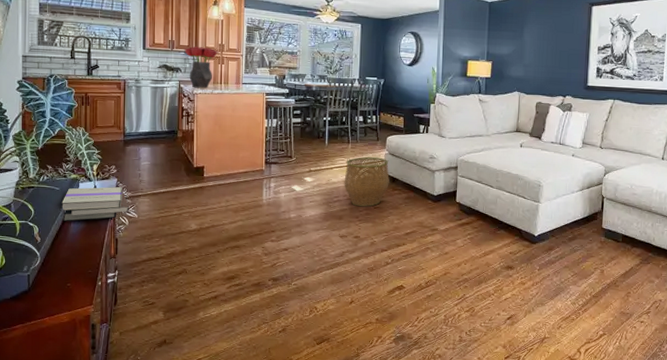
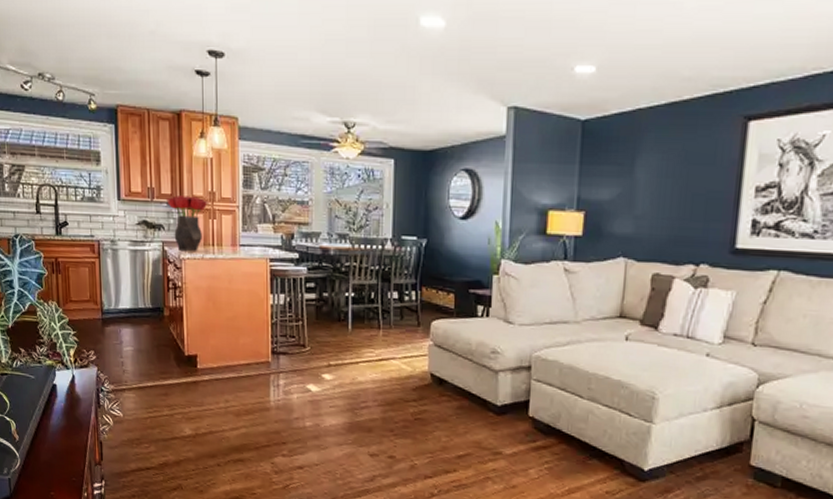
books: present [60,187,129,222] -> none [37,376,113,418]
basket: present [344,157,389,207] -> none [373,348,435,417]

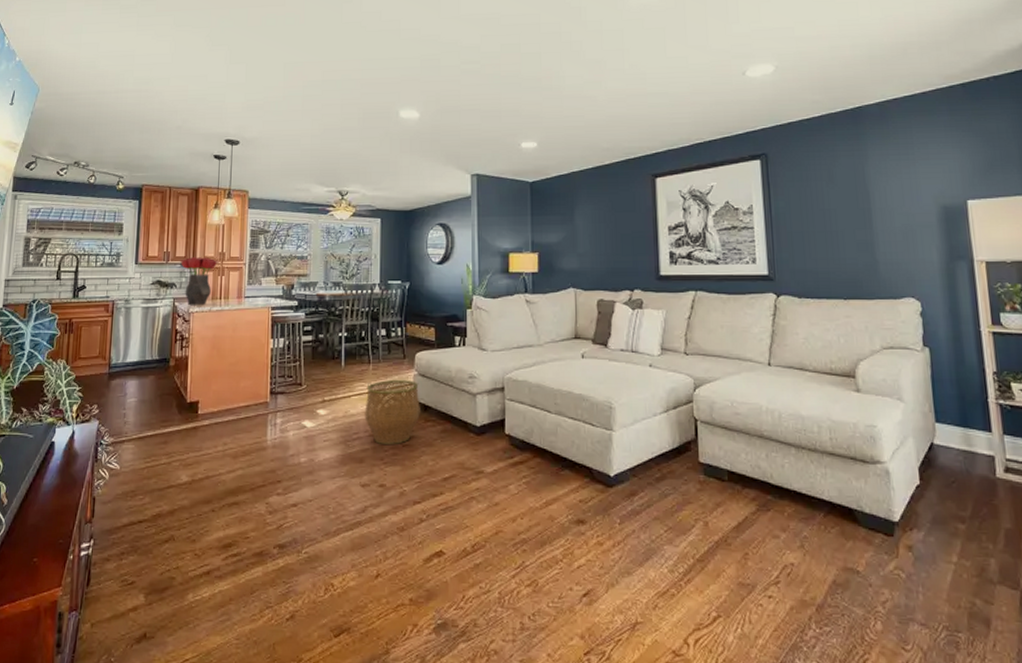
basket: none [373,348,435,417] -> present [364,380,420,445]

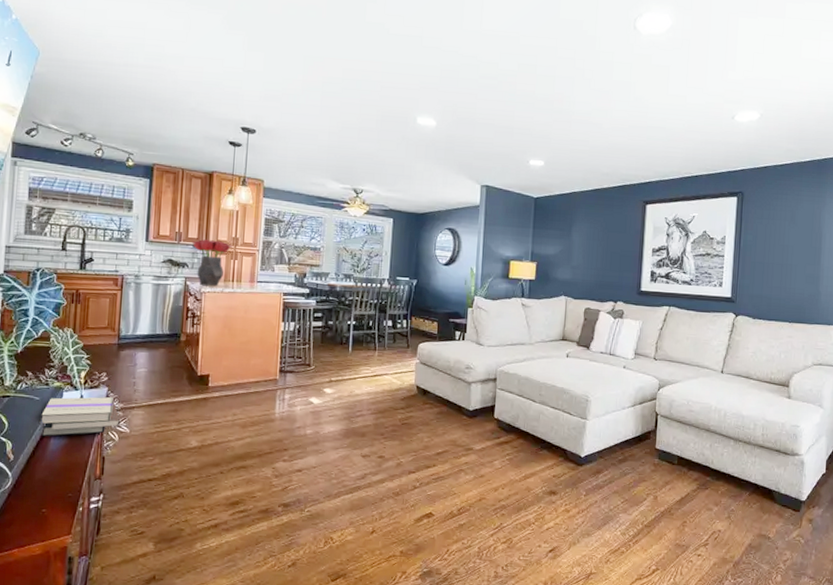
books: none [33,431,110,478] -> present [39,397,120,437]
basket: present [364,380,420,445] -> none [368,366,420,423]

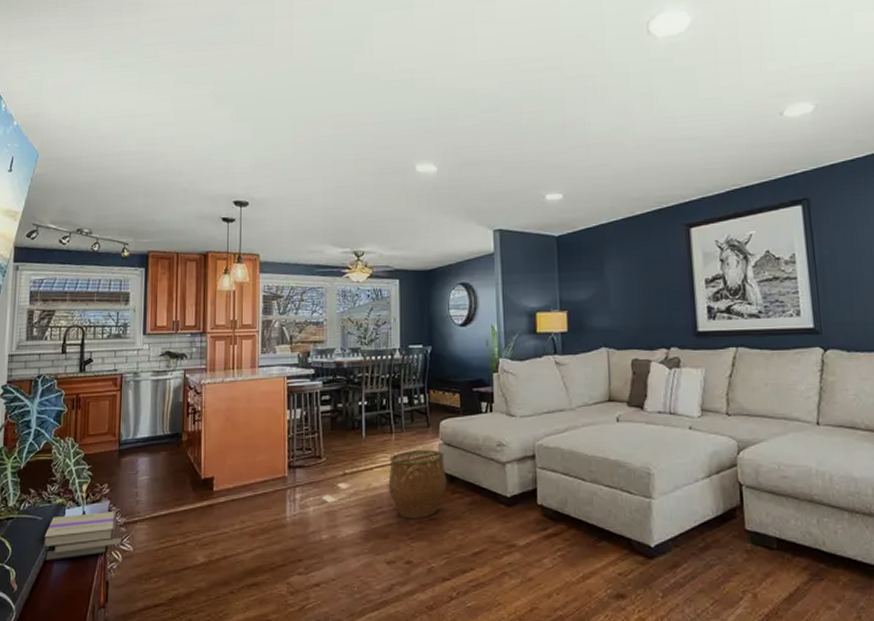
bouquet: present [191,239,233,287] -> none [189,325,231,377]
basket: none [368,366,420,423] -> present [388,450,447,520]

